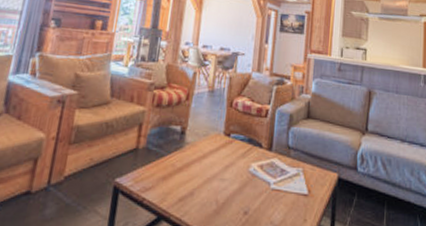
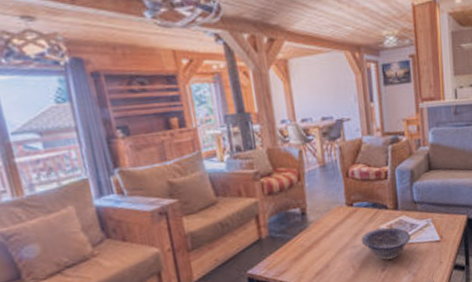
decorative bowl: none [230,165,279,203] -> present [361,227,411,261]

